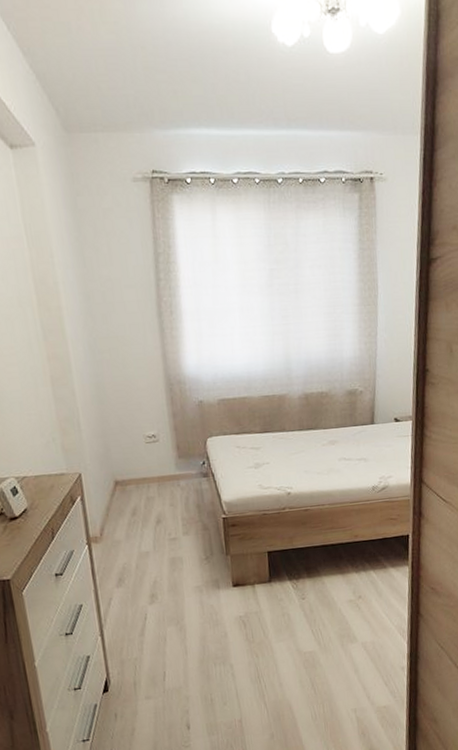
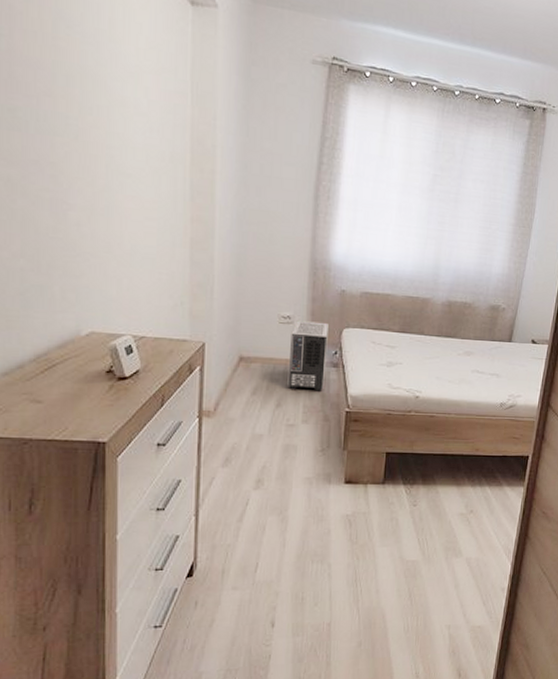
air purifier: none [158,435,198,505] -> present [287,320,329,391]

